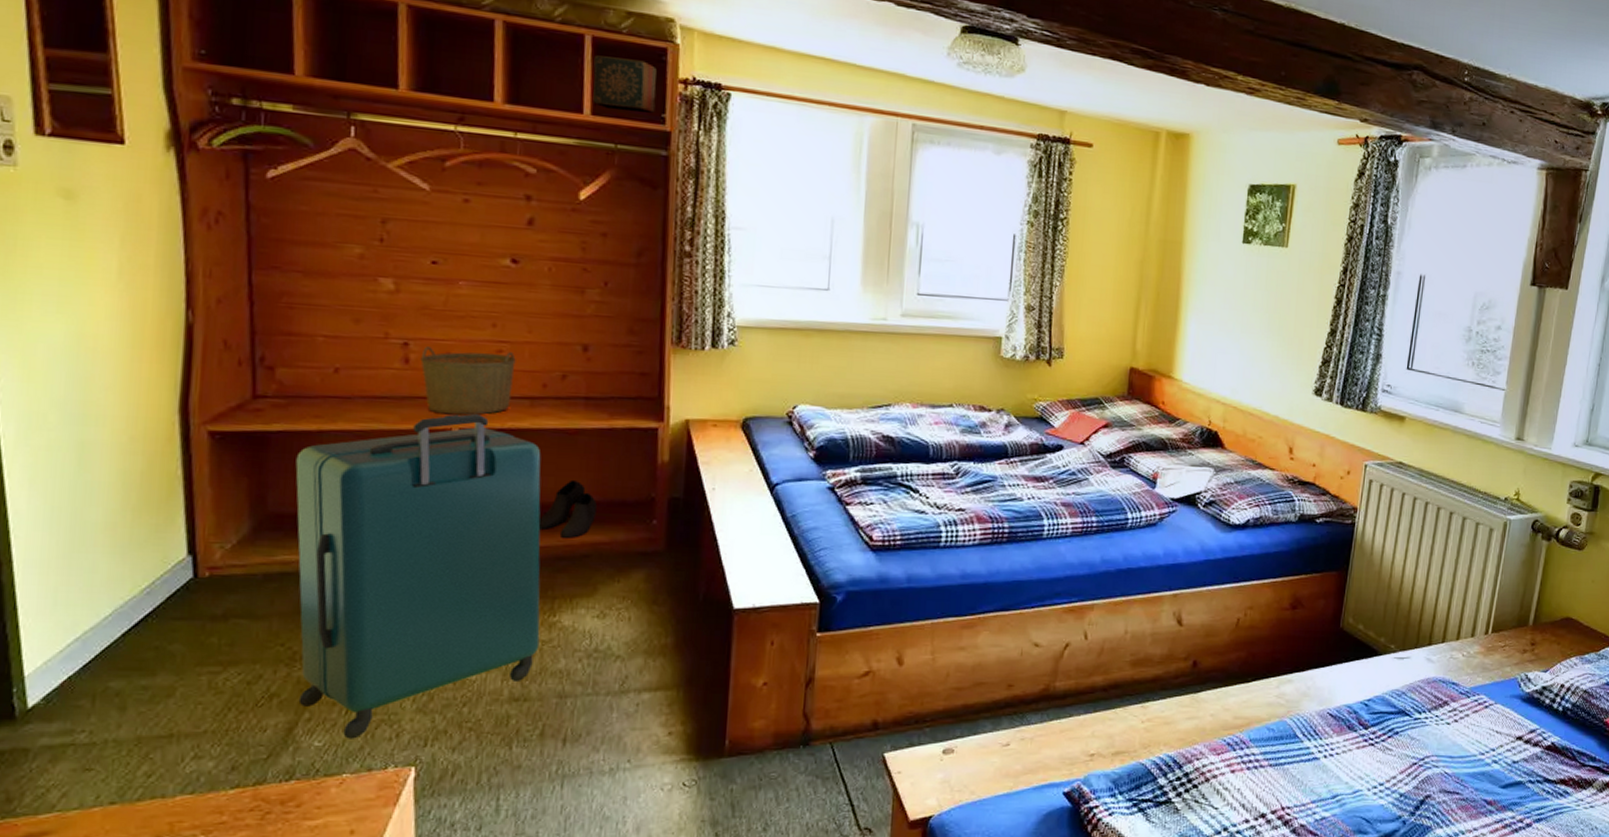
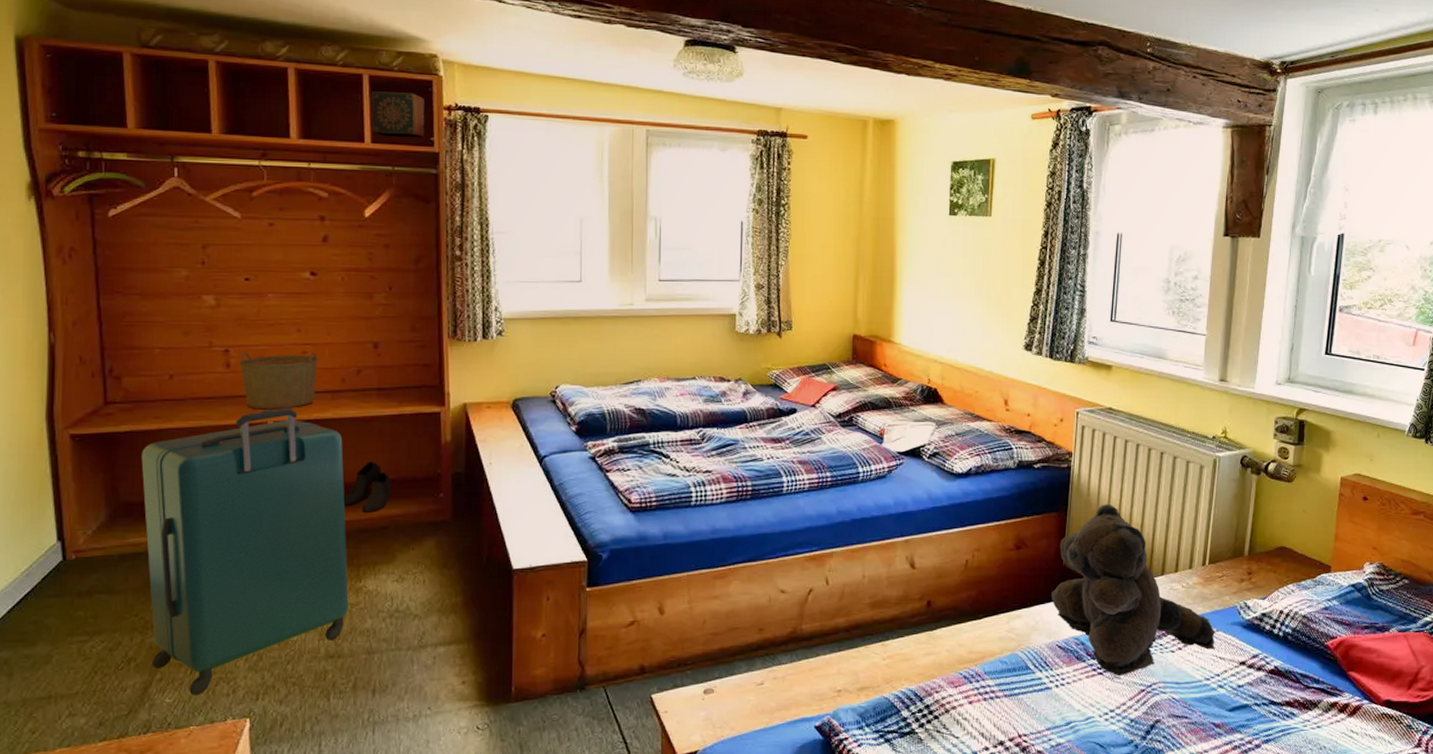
teddy bear: none [1326,564,1493,748] -> present [1052,504,1215,677]

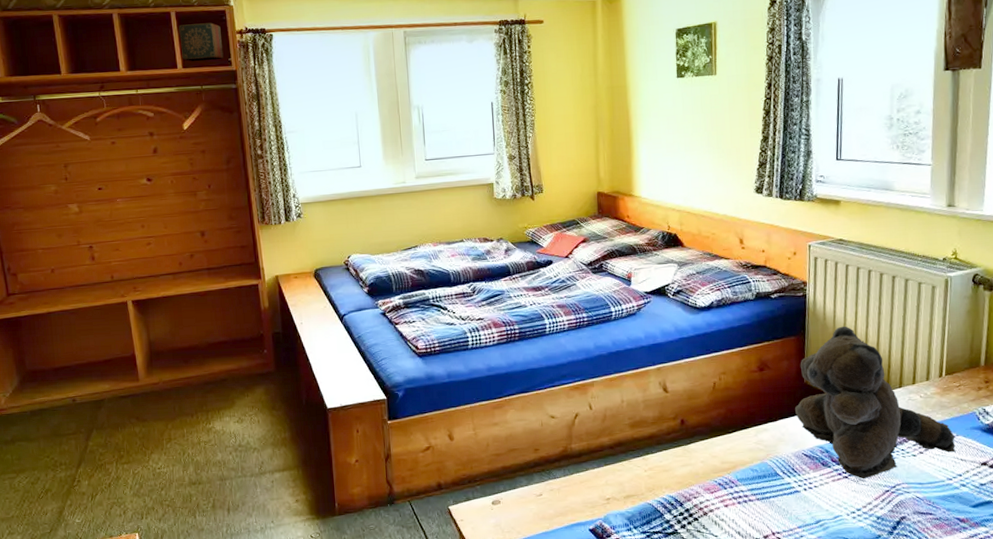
suitcase: present [141,407,349,696] -> none [38,288,203,517]
basket: present [239,352,318,410] -> none [101,243,161,292]
shoe: present [343,461,391,514] -> none [190,327,226,370]

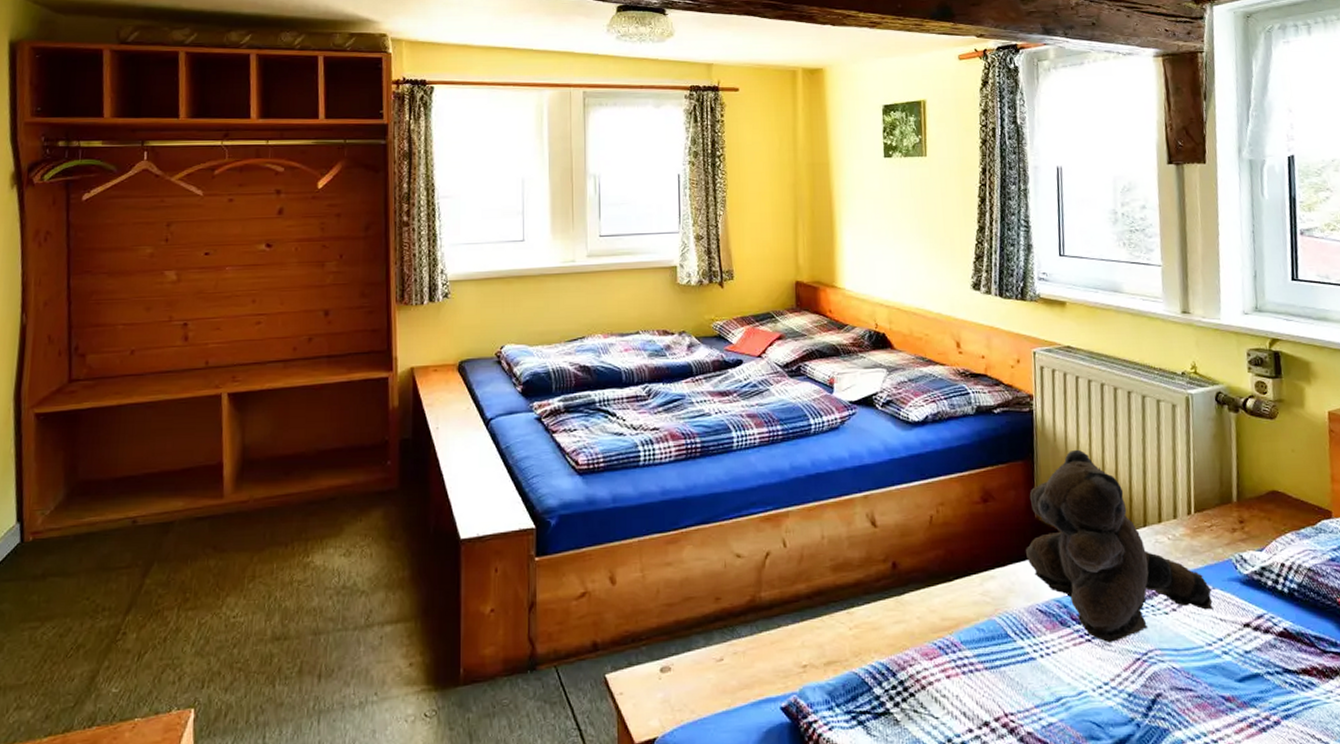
decorative box: present [179,22,224,62] -> none [325,70,375,113]

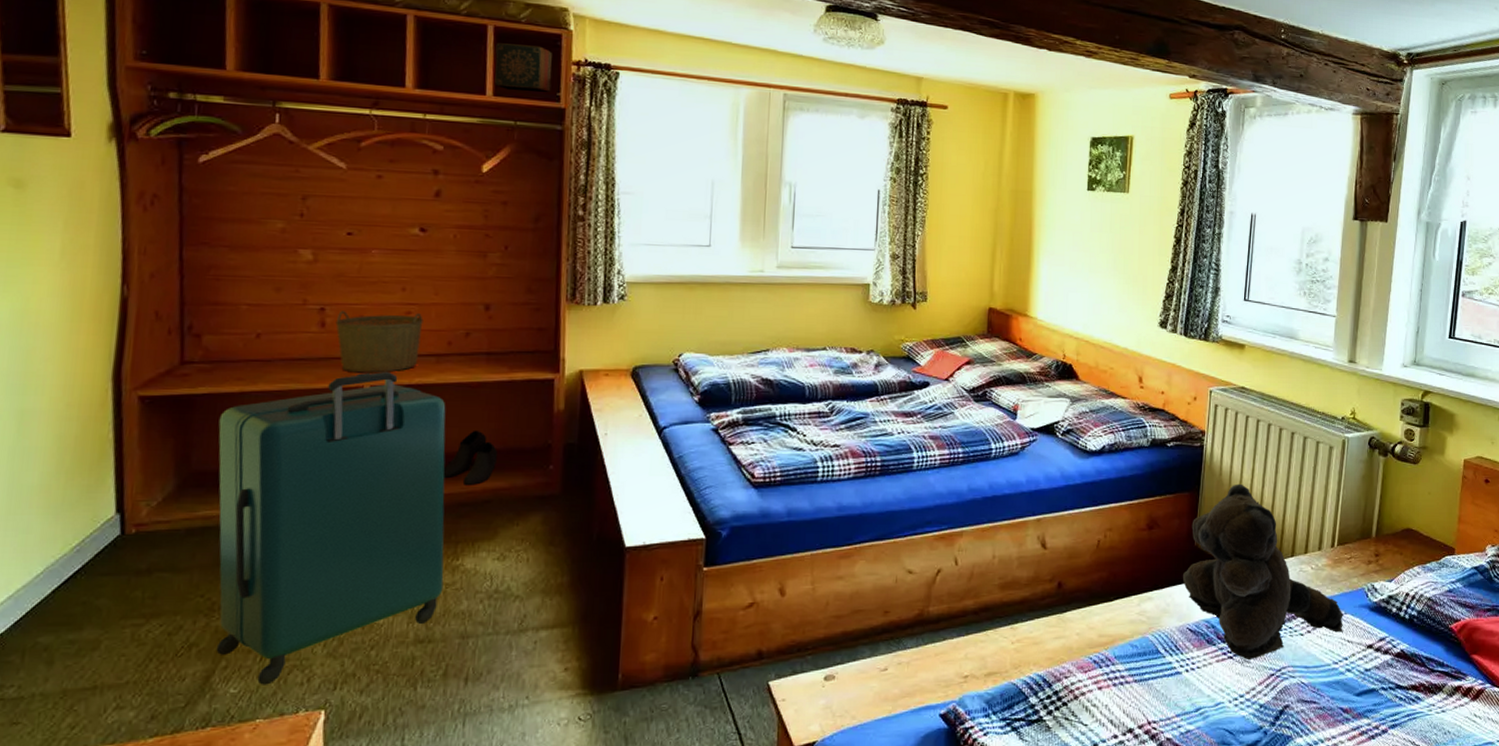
suitcase: none [100,378,297,684] -> present [216,371,446,685]
basket: none [196,323,271,382] -> present [335,311,424,373]
shoe: none [292,430,340,485] -> present [442,430,497,487]
decorative box: none [325,70,375,113] -> present [494,43,552,93]

